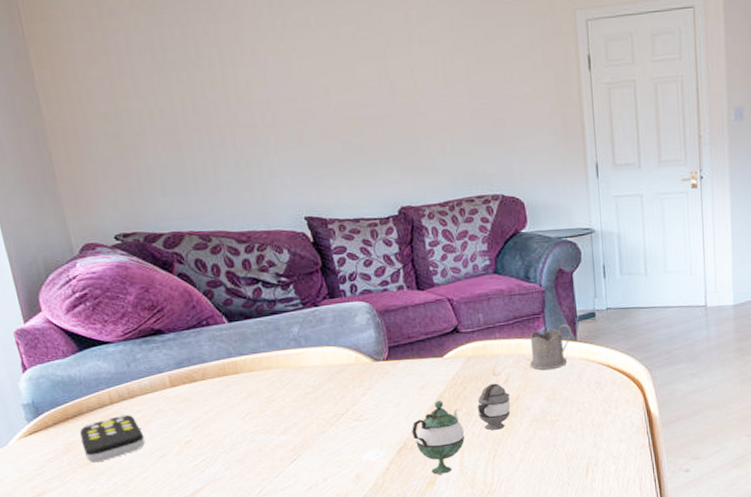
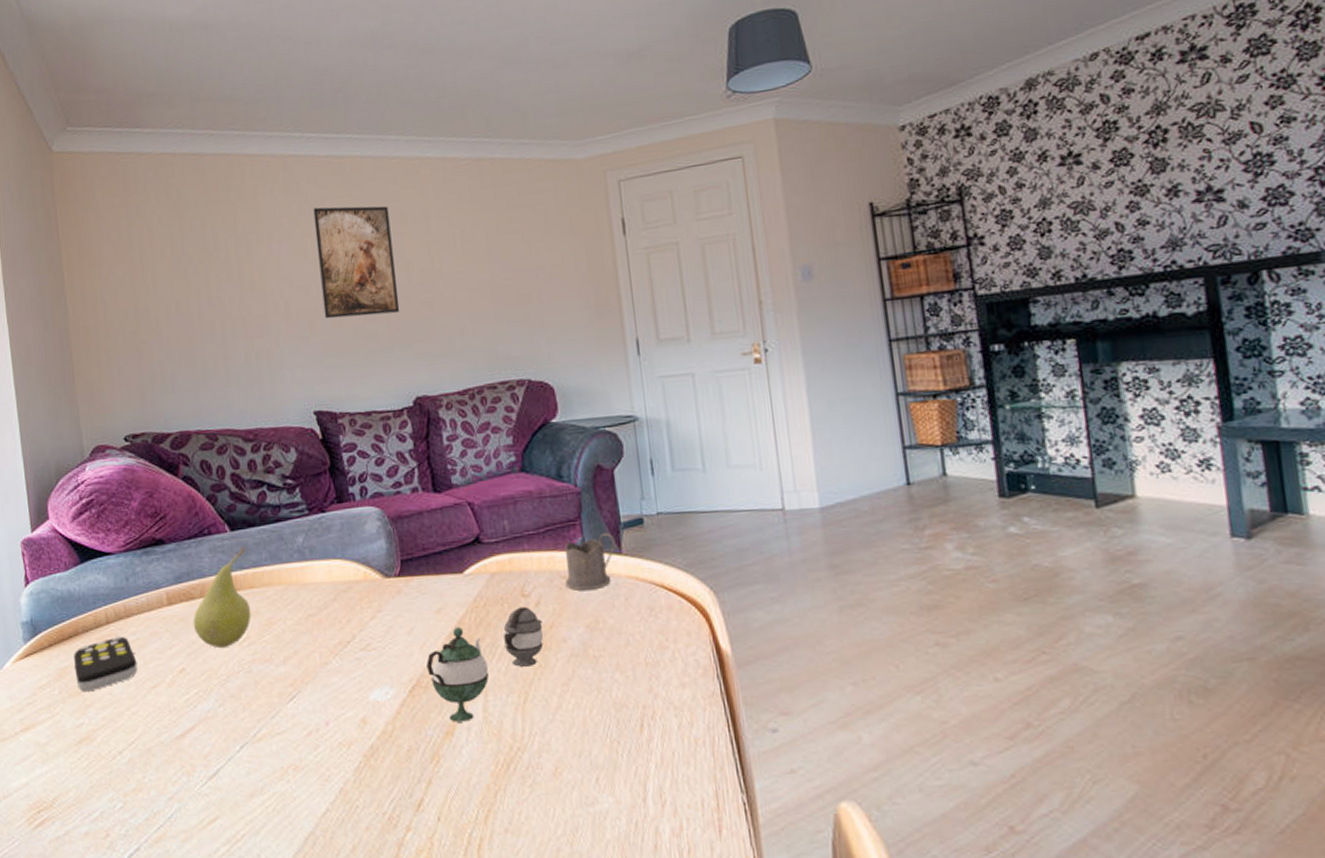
fruit: none [196,335,252,423] -> present [193,546,251,649]
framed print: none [297,23,385,132] -> present [313,206,400,319]

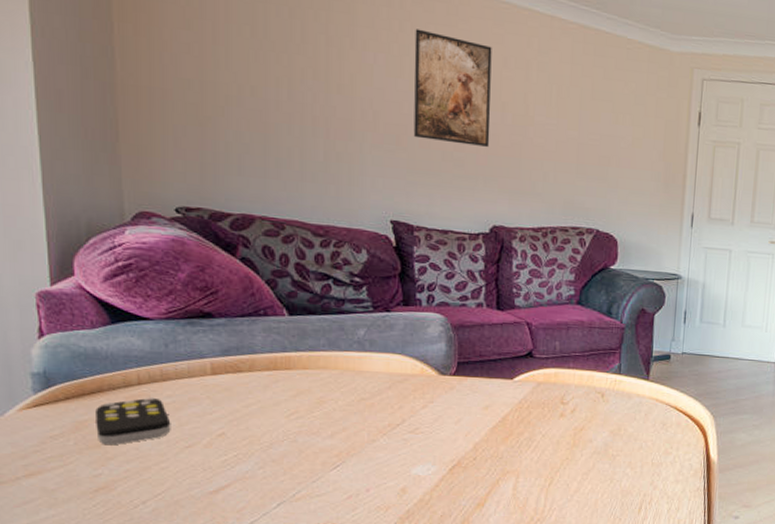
fruit: present [193,546,251,649] -> none [238,330,303,419]
teapot: present [425,606,544,722] -> none [467,411,575,497]
tea glass holder: present [564,532,616,590] -> none [599,362,646,404]

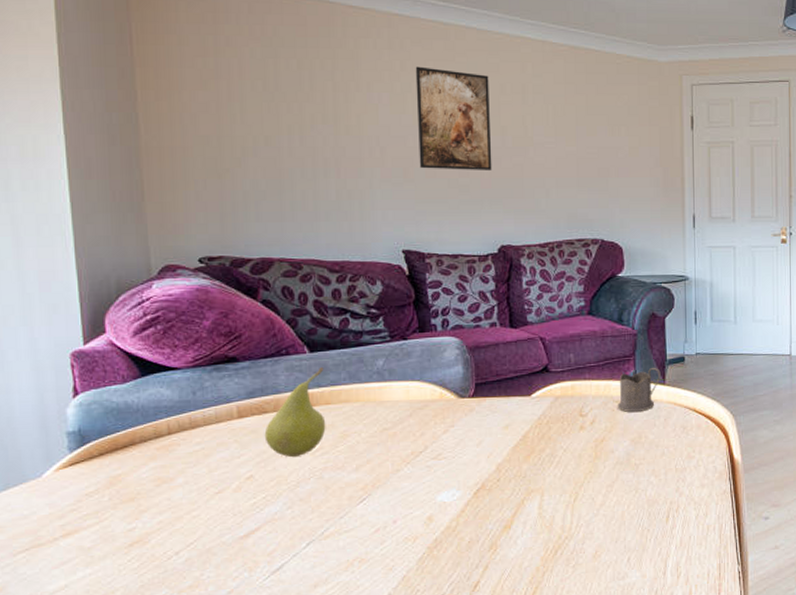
remote control: present [96,397,171,446] -> none [128,446,201,498]
fruit: none [238,330,303,419] -> present [264,366,326,458]
tea glass holder: none [599,362,646,404] -> present [617,367,661,412]

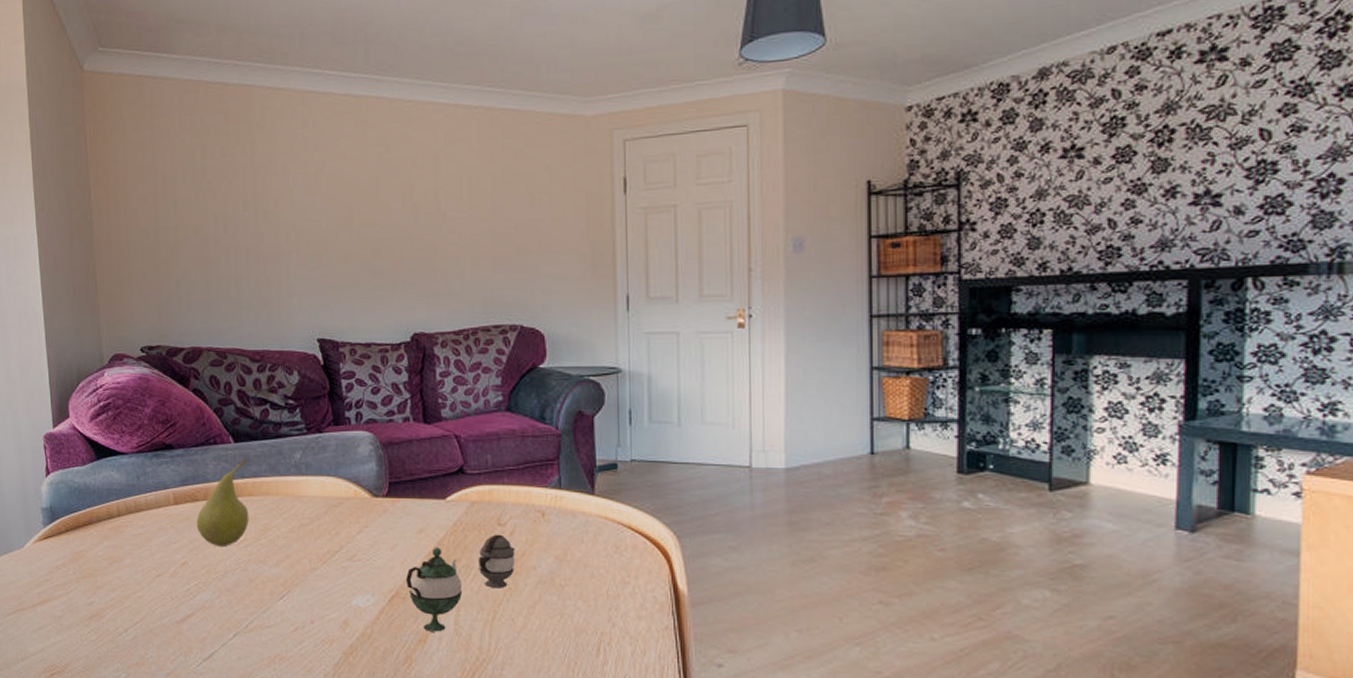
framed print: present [415,66,492,171] -> none [328,144,404,253]
teapot: none [491,424,596,518] -> present [405,534,516,632]
tea glass holder: present [617,367,661,412] -> none [539,473,589,524]

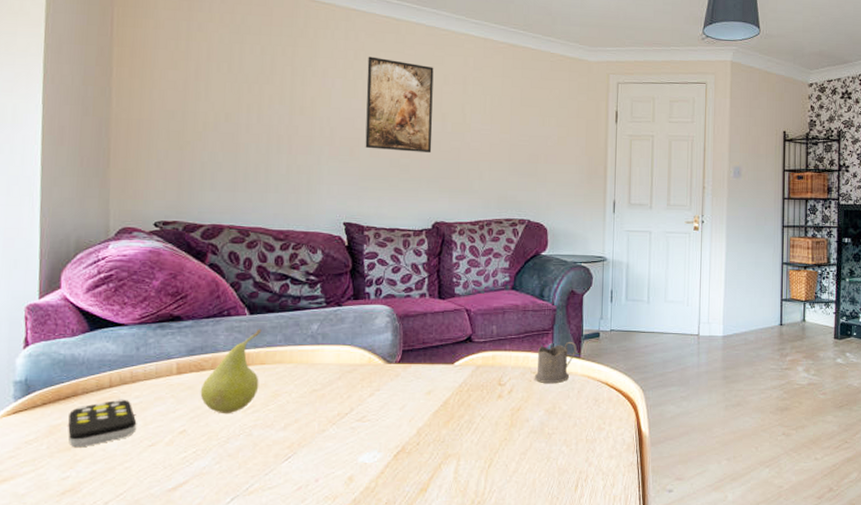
remote control: none [88,528,145,575] -> present [68,399,137,448]
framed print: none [328,144,404,253] -> present [365,56,434,154]
teapot: present [405,534,516,632] -> none [411,393,512,481]
tea glass holder: none [539,473,589,524] -> present [534,341,577,383]

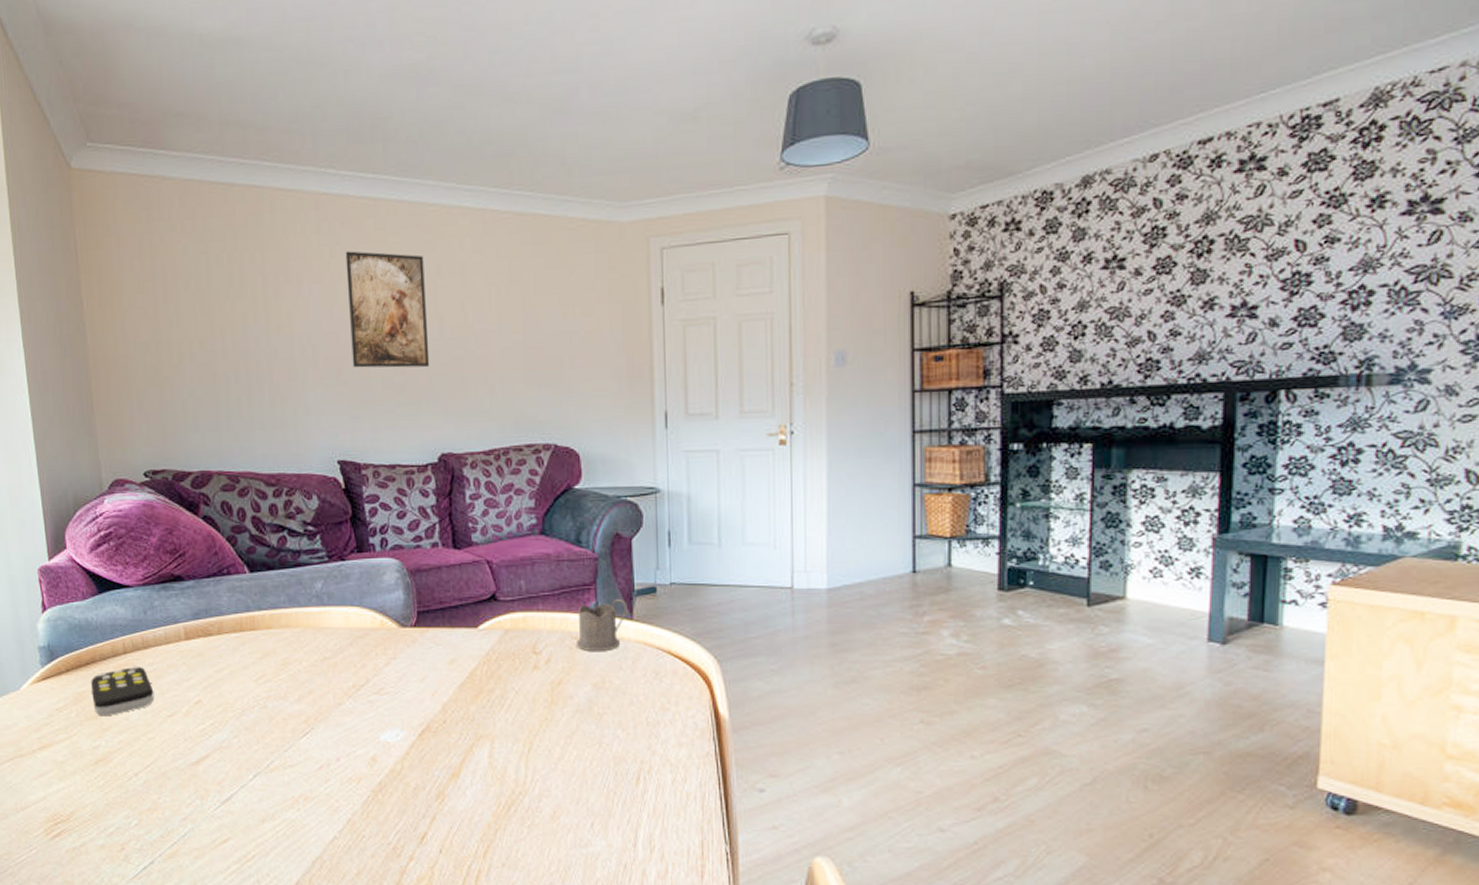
fruit: present [200,328,262,414] -> none [210,588,268,684]

